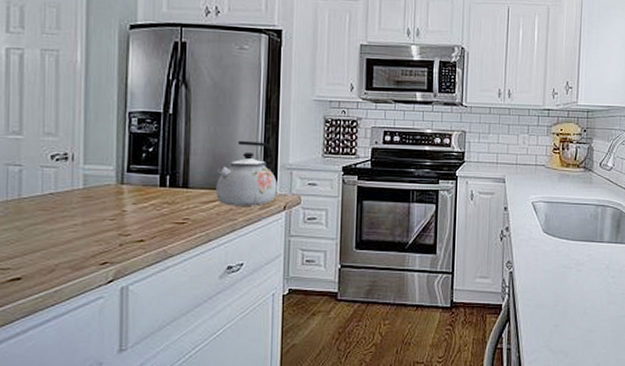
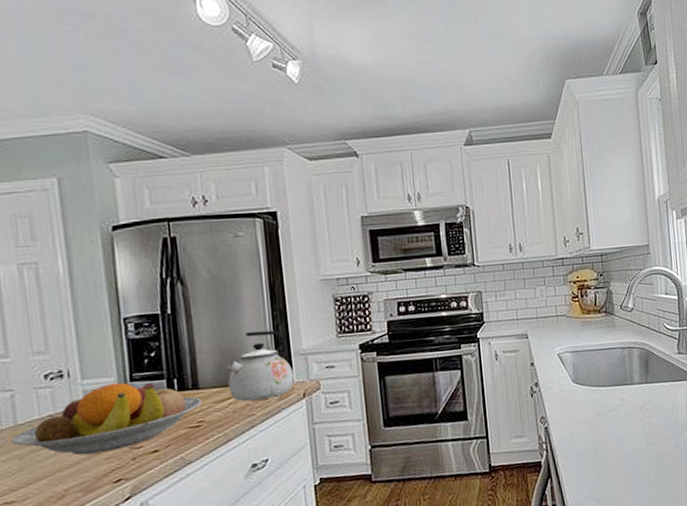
fruit bowl: none [14,171,190,235] -> present [11,382,203,456]

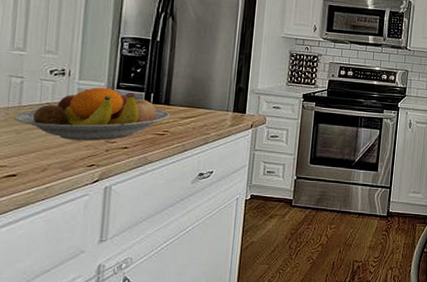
kettle: present [227,330,294,402] -> none [193,67,247,123]

